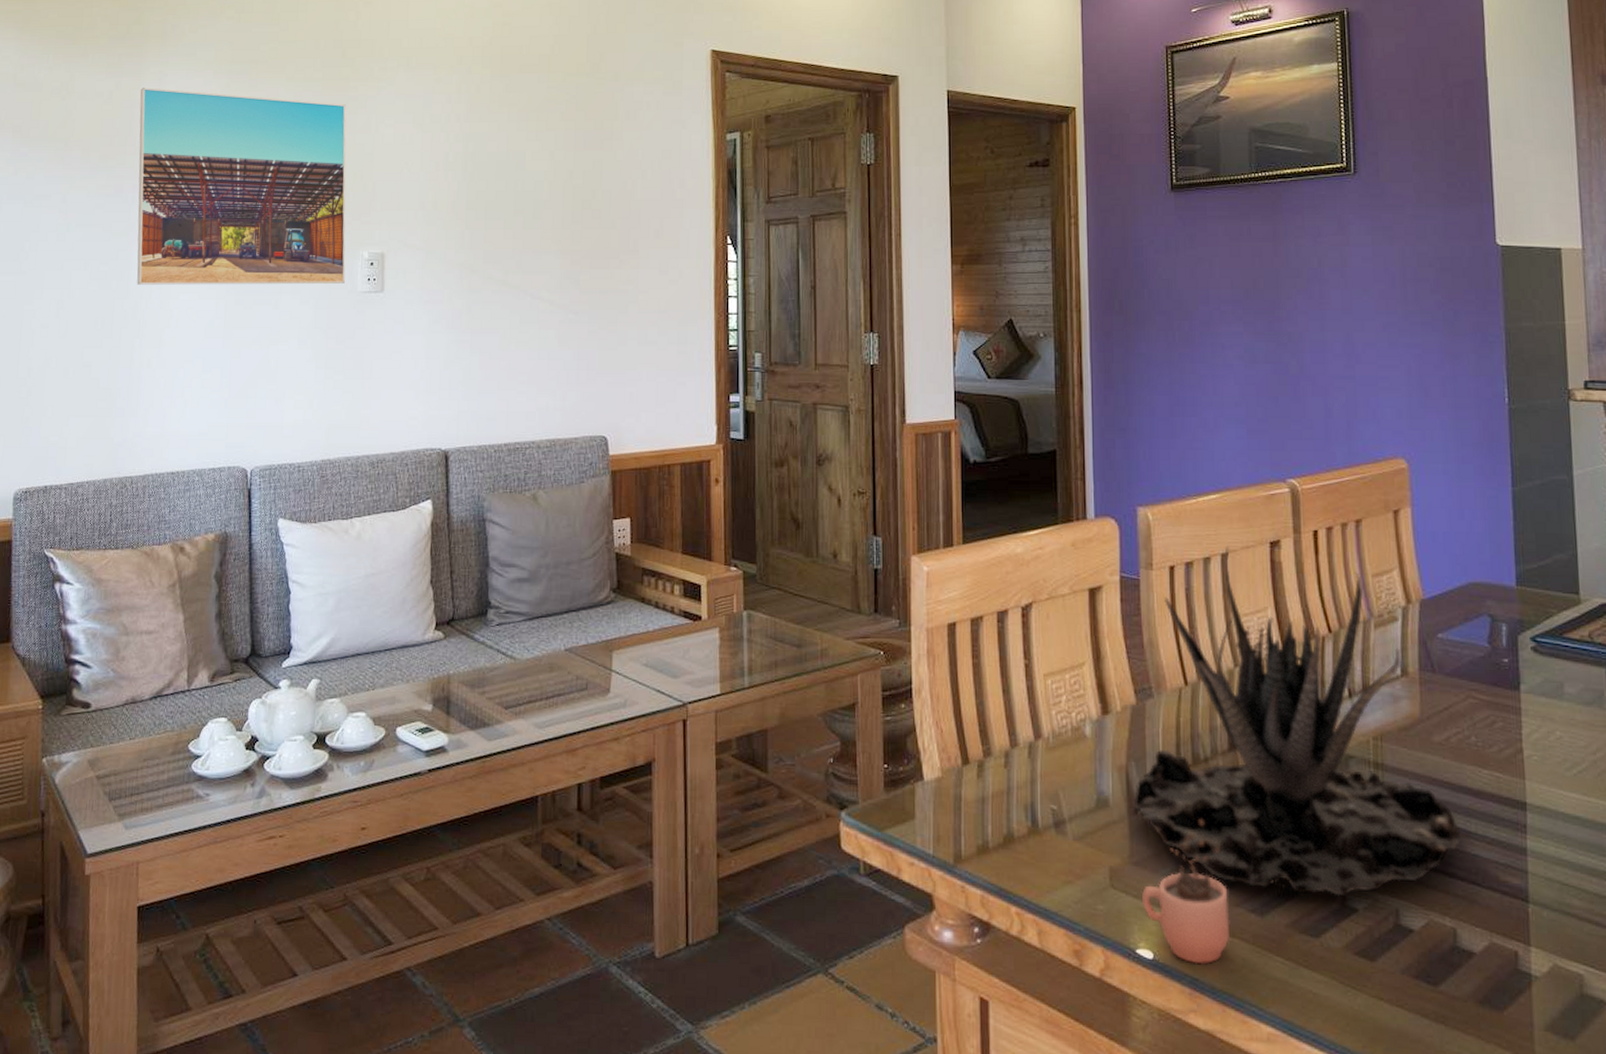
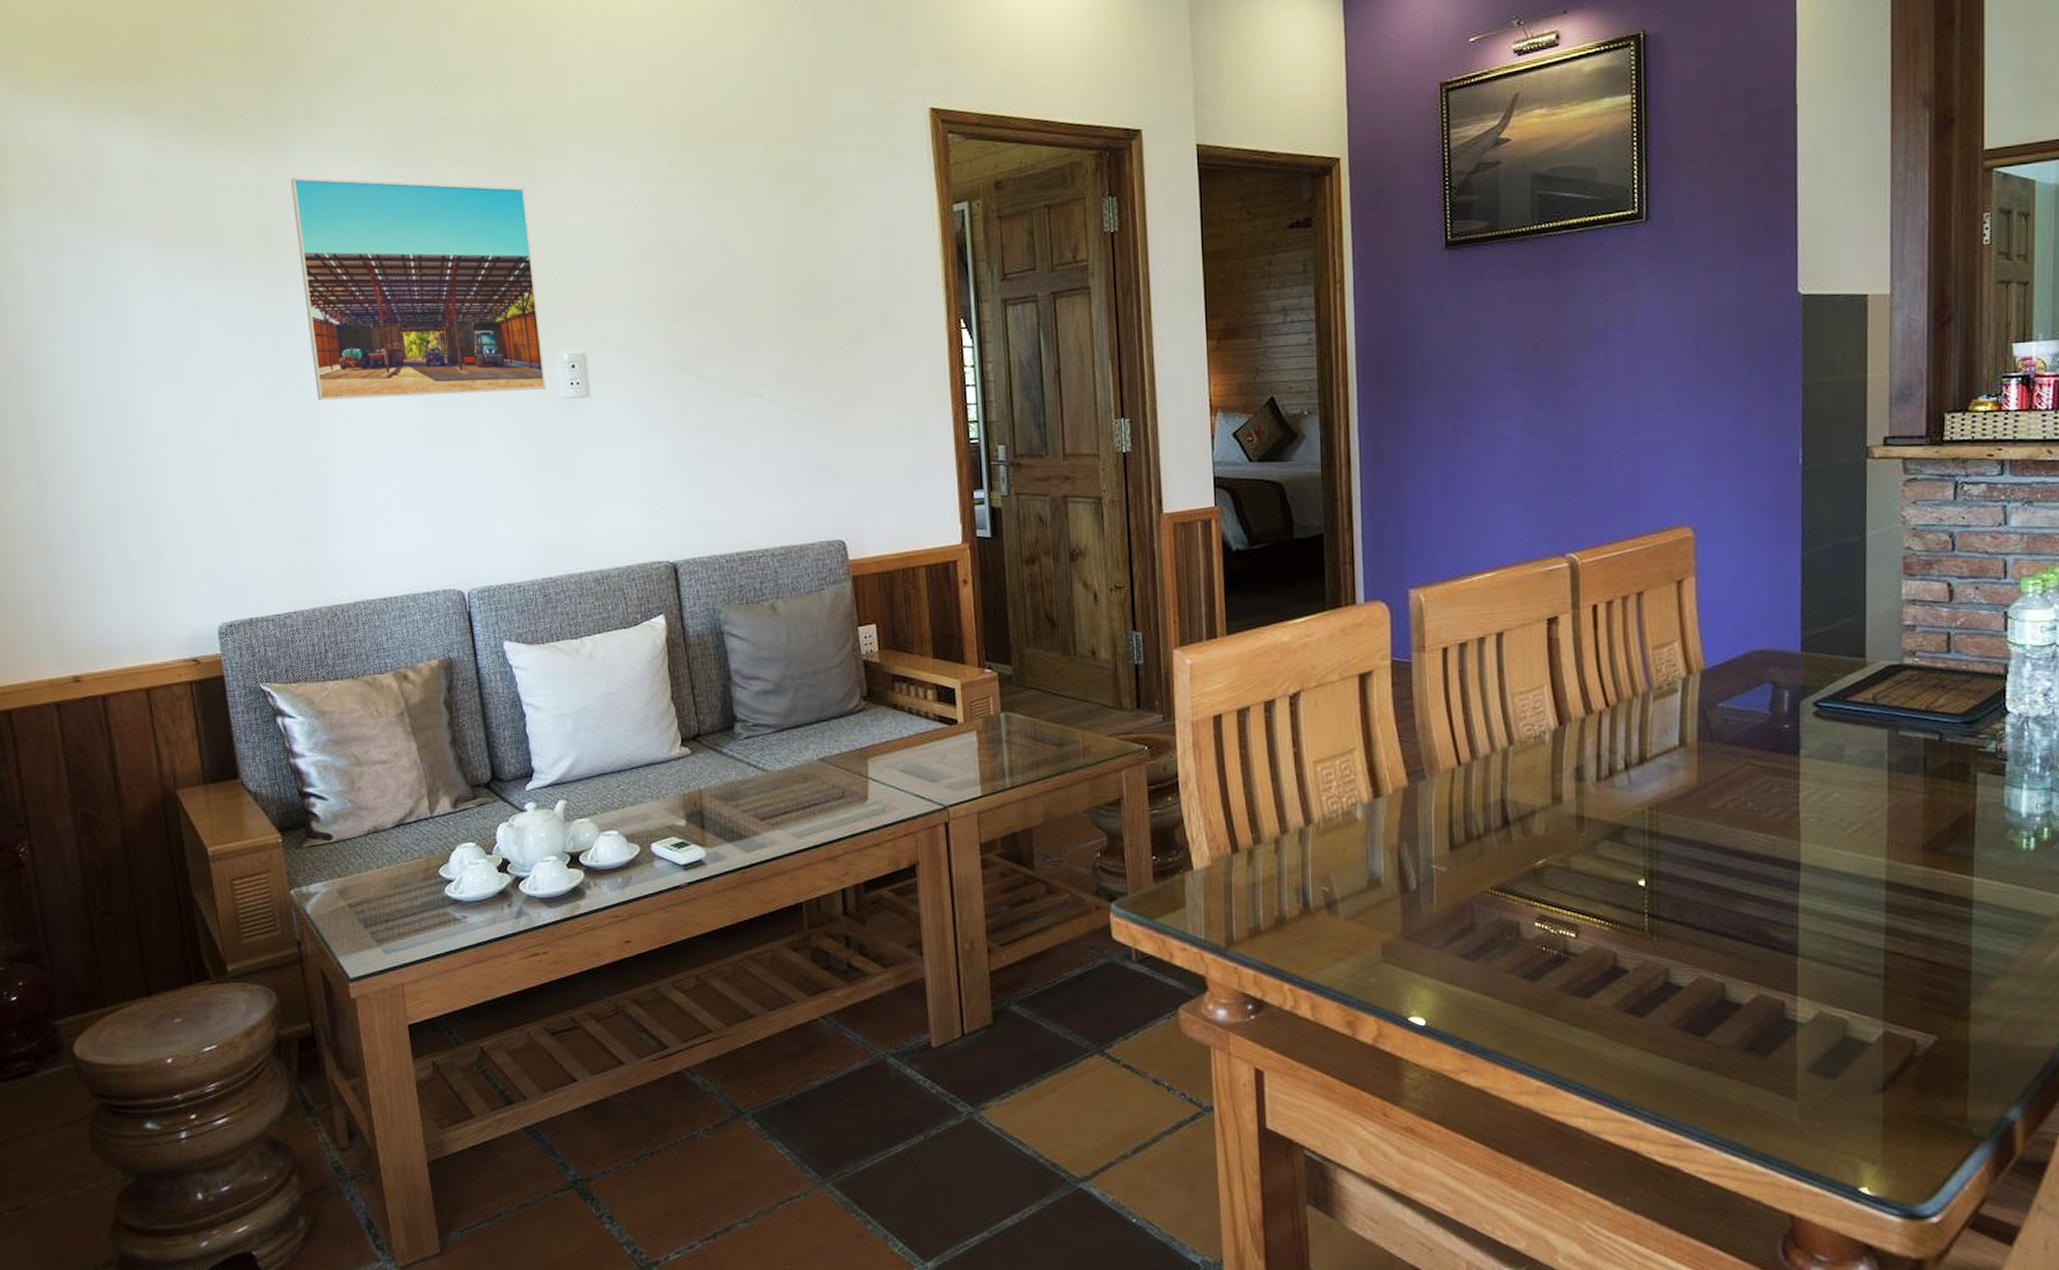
plant: present [1133,546,1461,897] -> none [1405,624,1734,959]
cocoa: present [1142,820,1231,965] -> none [1414,894,1502,1028]

